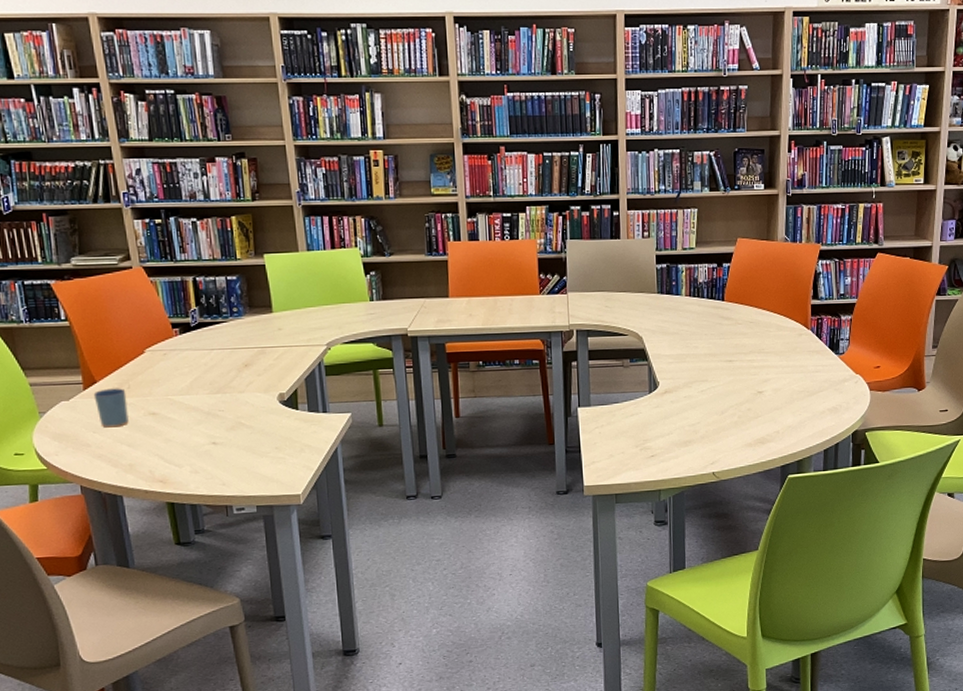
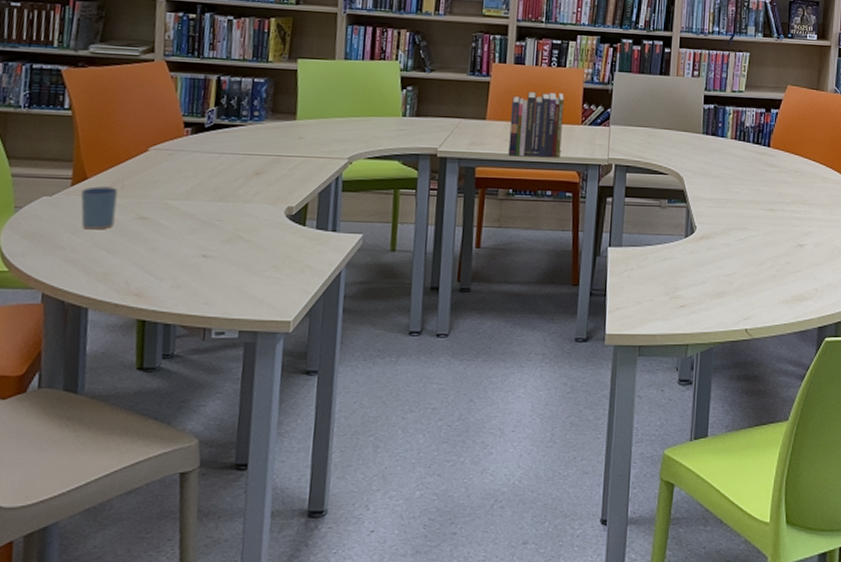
books: none [471,265,523,330] -> present [508,91,564,158]

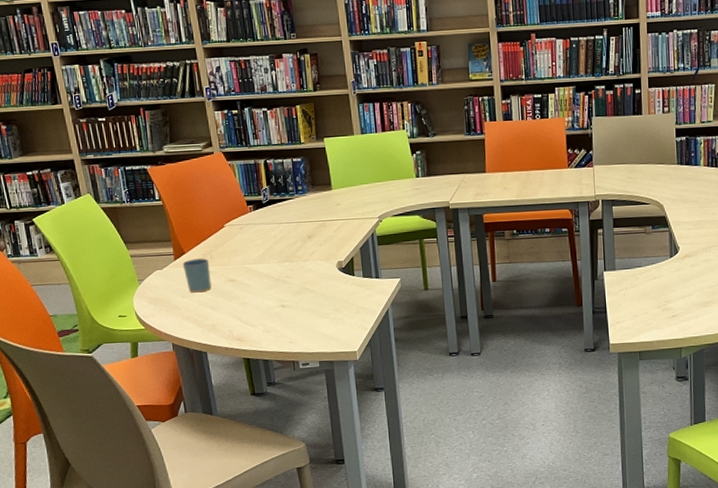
books: present [508,91,564,158] -> none [505,141,553,202]

